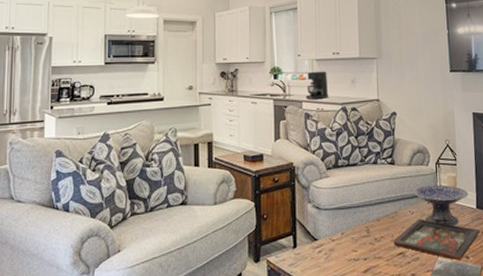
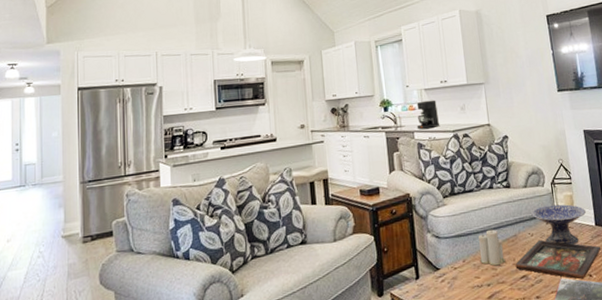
candle: none [358,203,385,241] -> present [479,228,506,266]

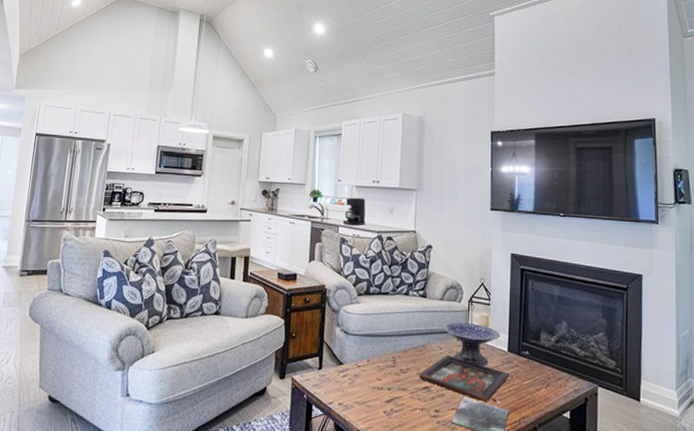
candle: present [479,228,506,266] -> none [385,334,410,372]

